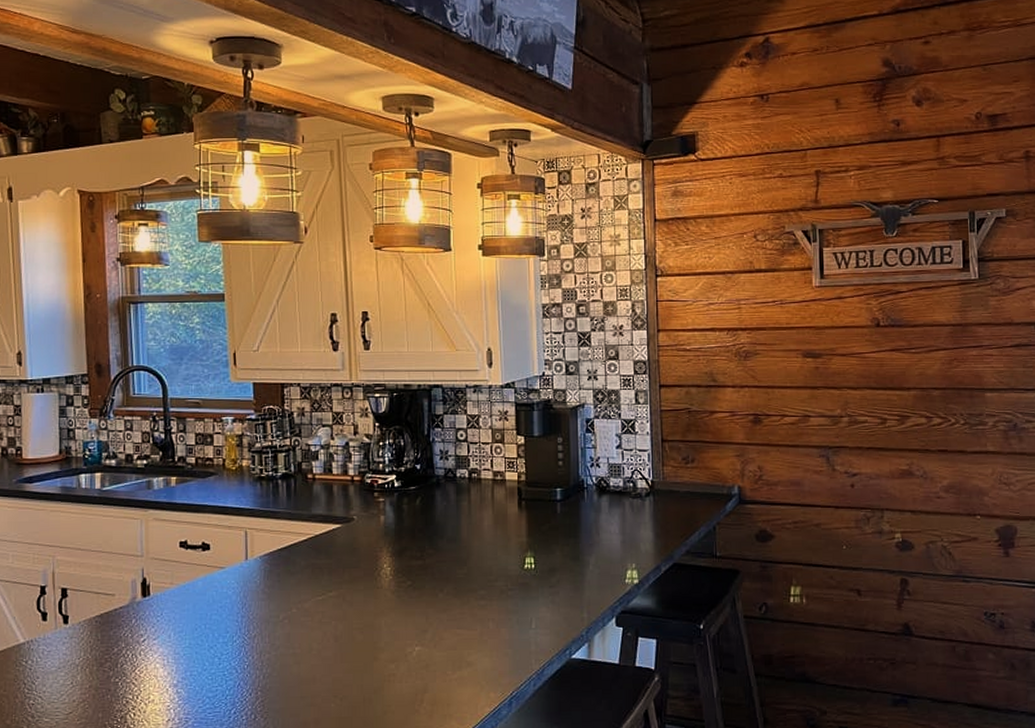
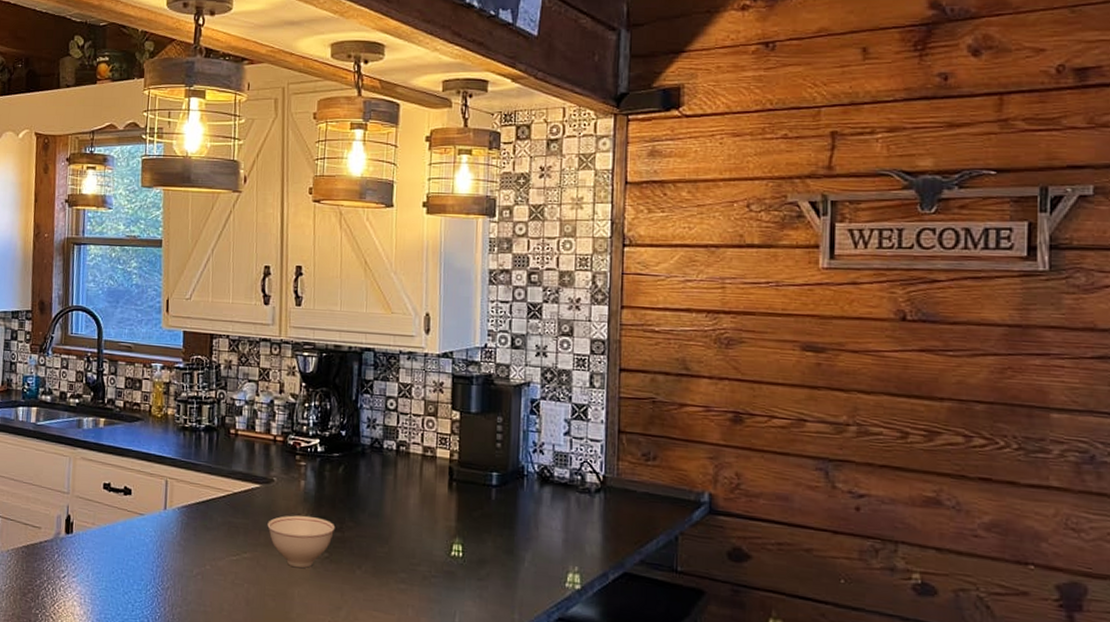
bowl: none [351,548,417,599] -> present [267,515,336,569]

